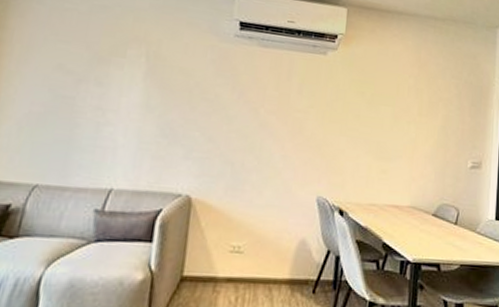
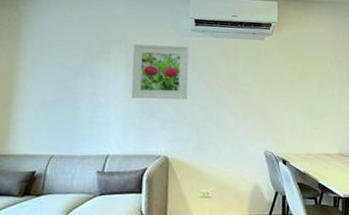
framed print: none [148,46,230,124] -> present [131,43,189,100]

